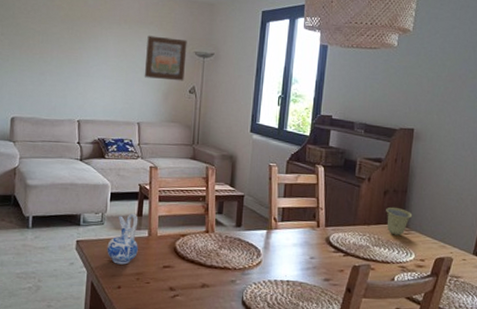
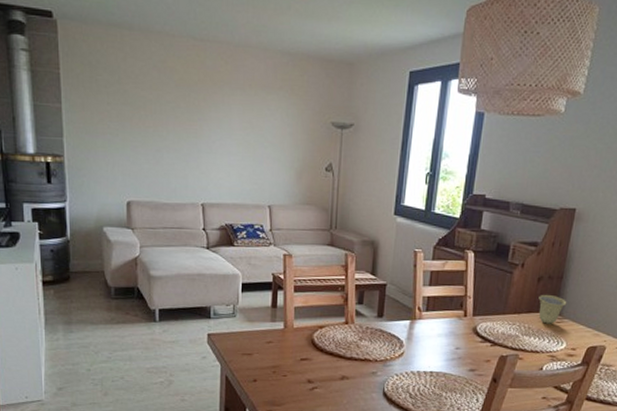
ceramic pitcher: present [107,213,139,265] -> none [240,304,274,358]
wall art: present [144,35,187,81] -> none [274,103,323,157]

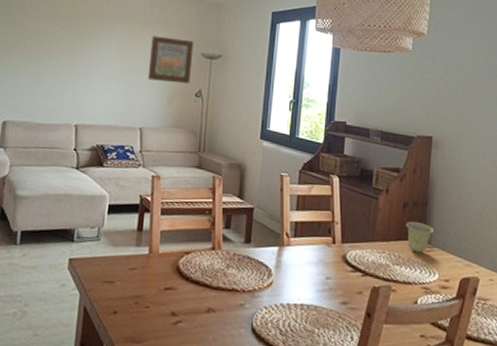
wall art: none [274,103,323,157] -> present [147,36,194,84]

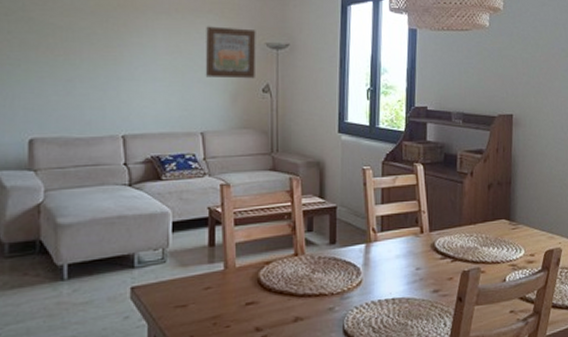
cup: present [406,221,435,253] -> none [491,201,519,232]

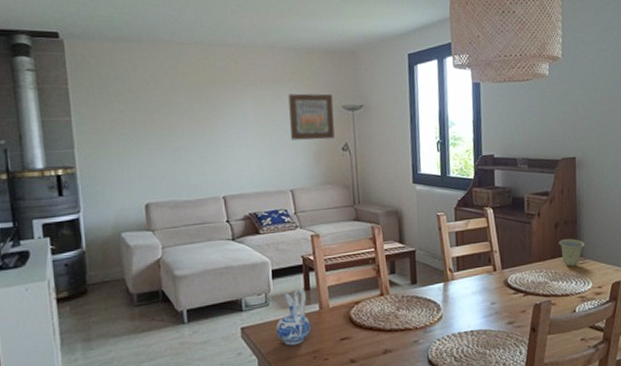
ceramic pitcher: none [172,243,212,310] -> present [276,287,311,346]
cup: none [491,201,519,232] -> present [559,238,585,267]

